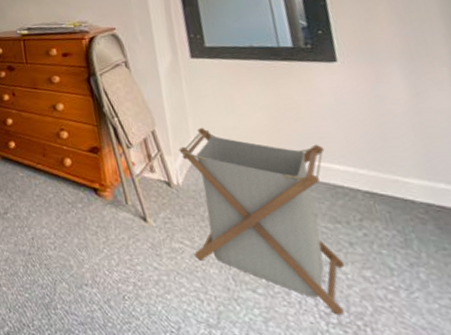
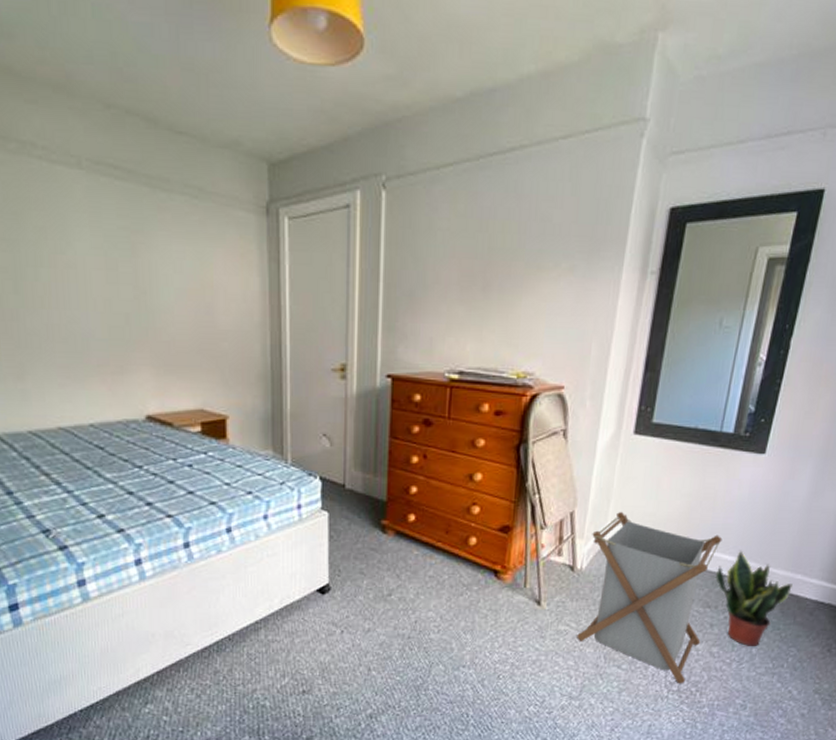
potted plant: none [331,159,440,270] -> present [715,550,793,646]

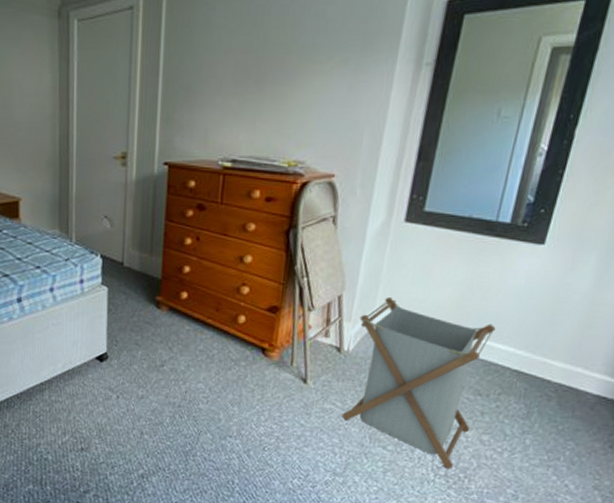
potted plant: present [715,550,793,646] -> none [488,340,572,437]

